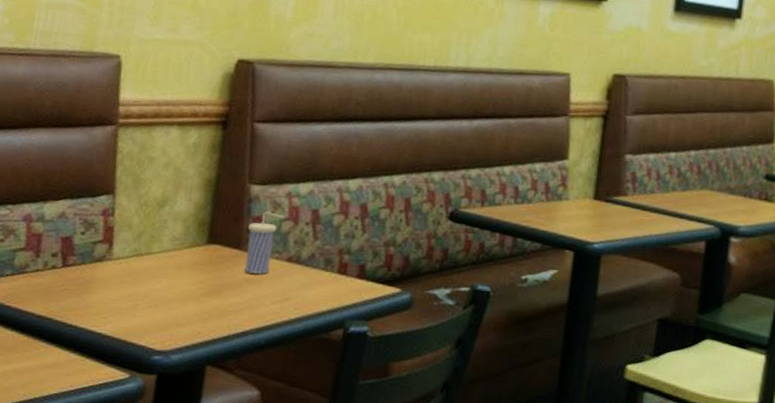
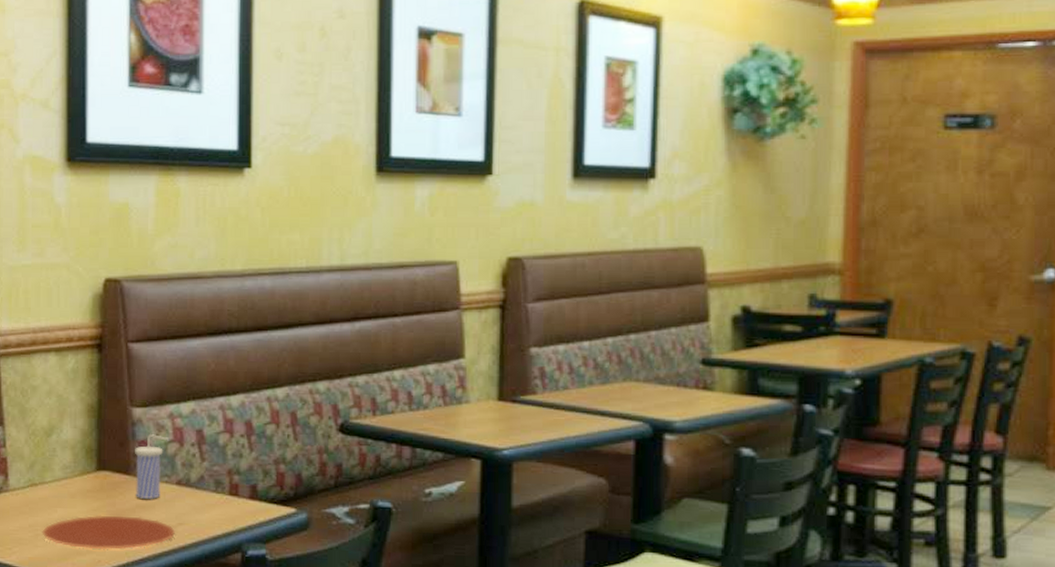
plate: none [141,287,281,323] -> present [42,515,175,550]

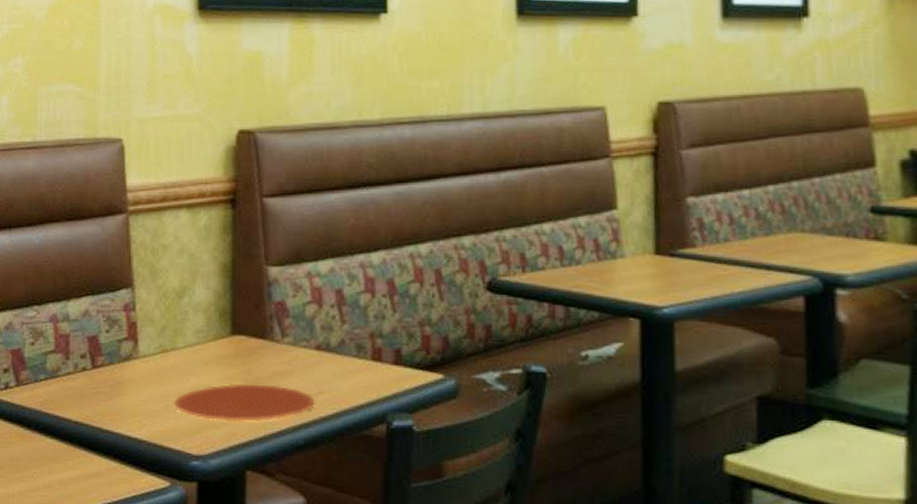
beverage cup: present [135,433,170,500] -> none [271,294,308,367]

